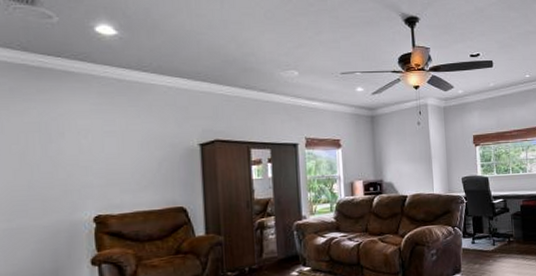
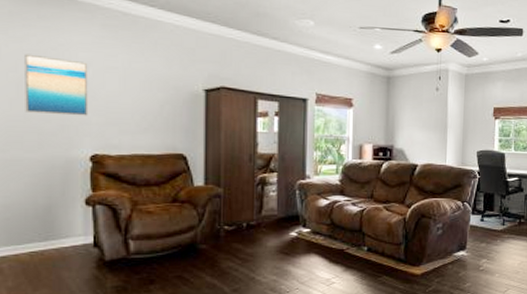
wall art: none [26,126,90,181] -> present [25,53,88,116]

